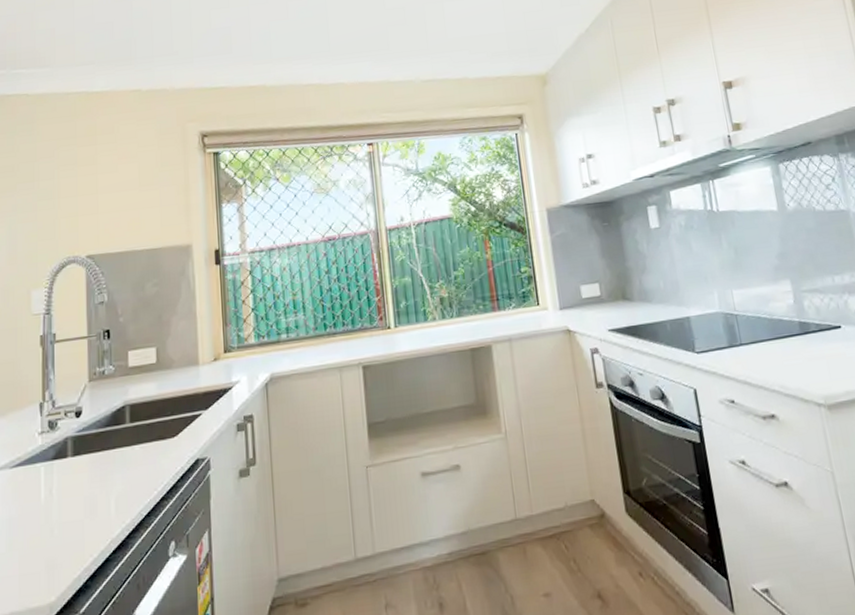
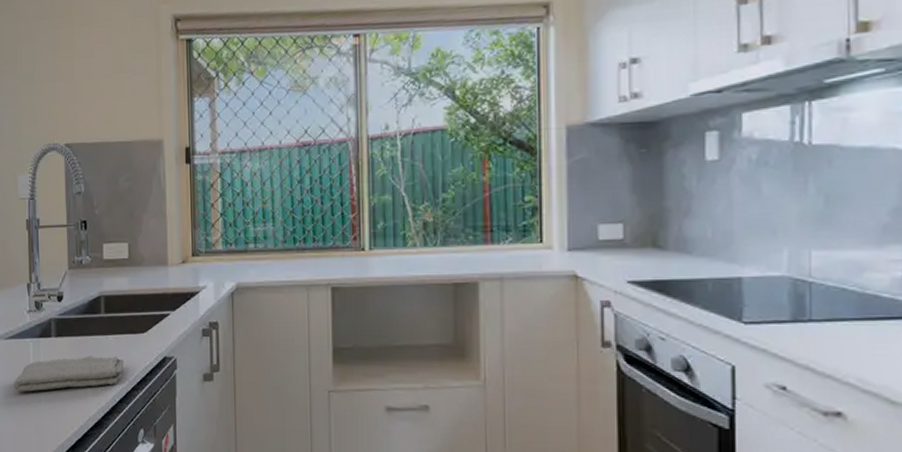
washcloth: none [19,467,151,525] -> present [13,356,124,392]

